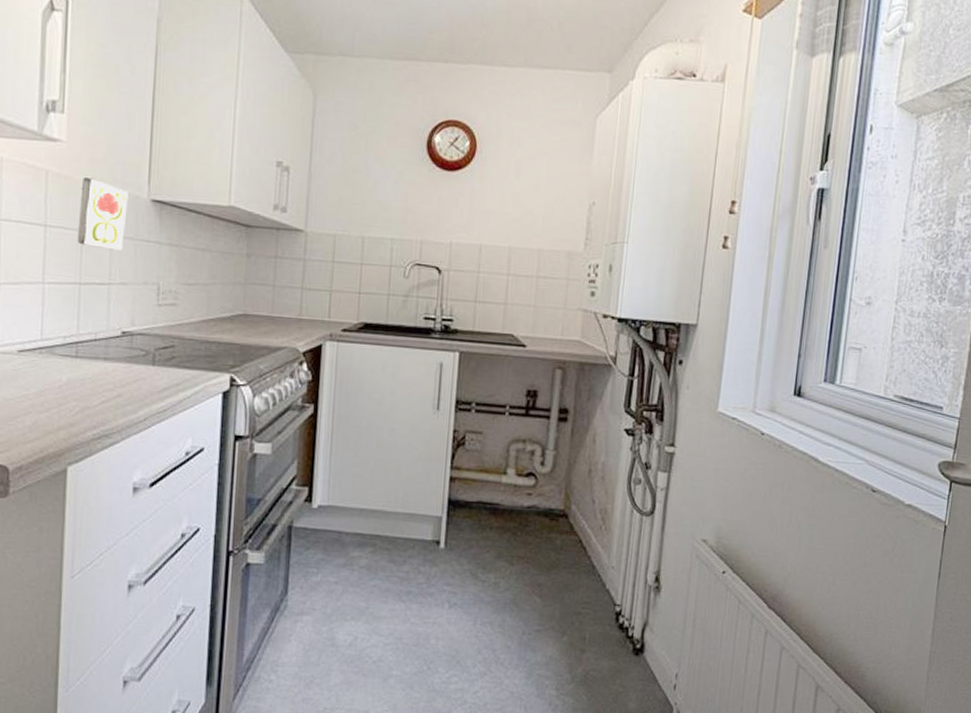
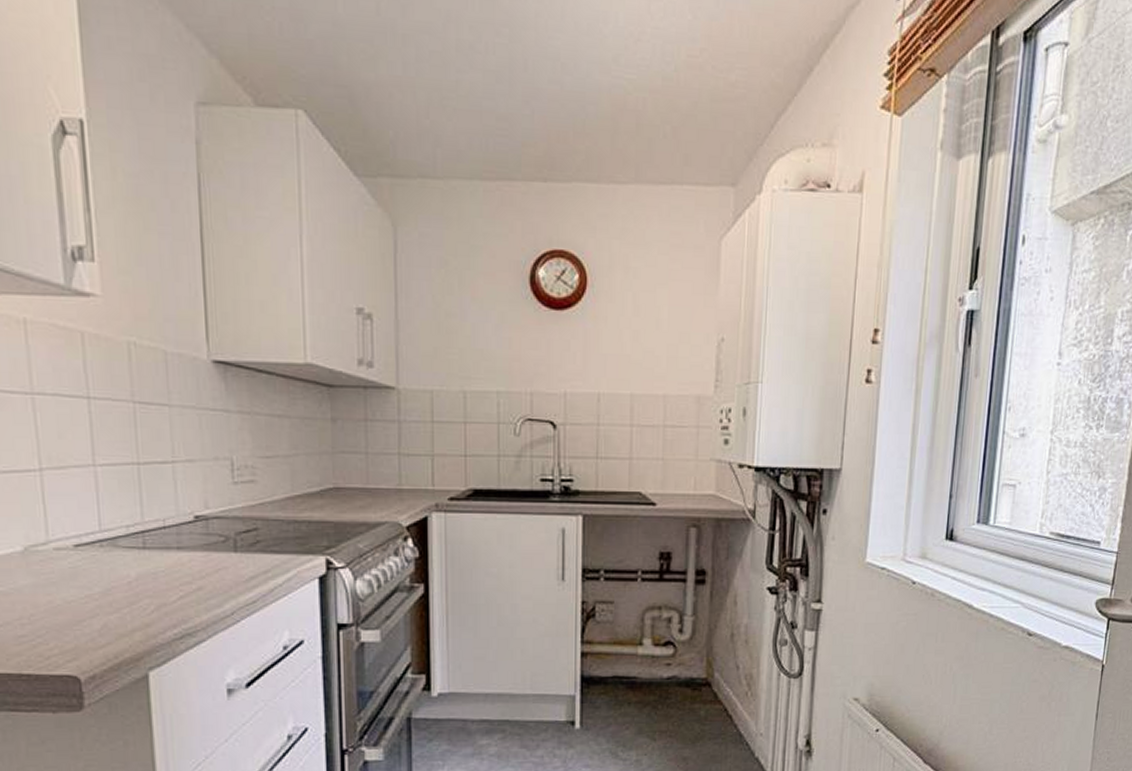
decorative tile: present [77,177,129,251] -> none [126,338,185,423]

